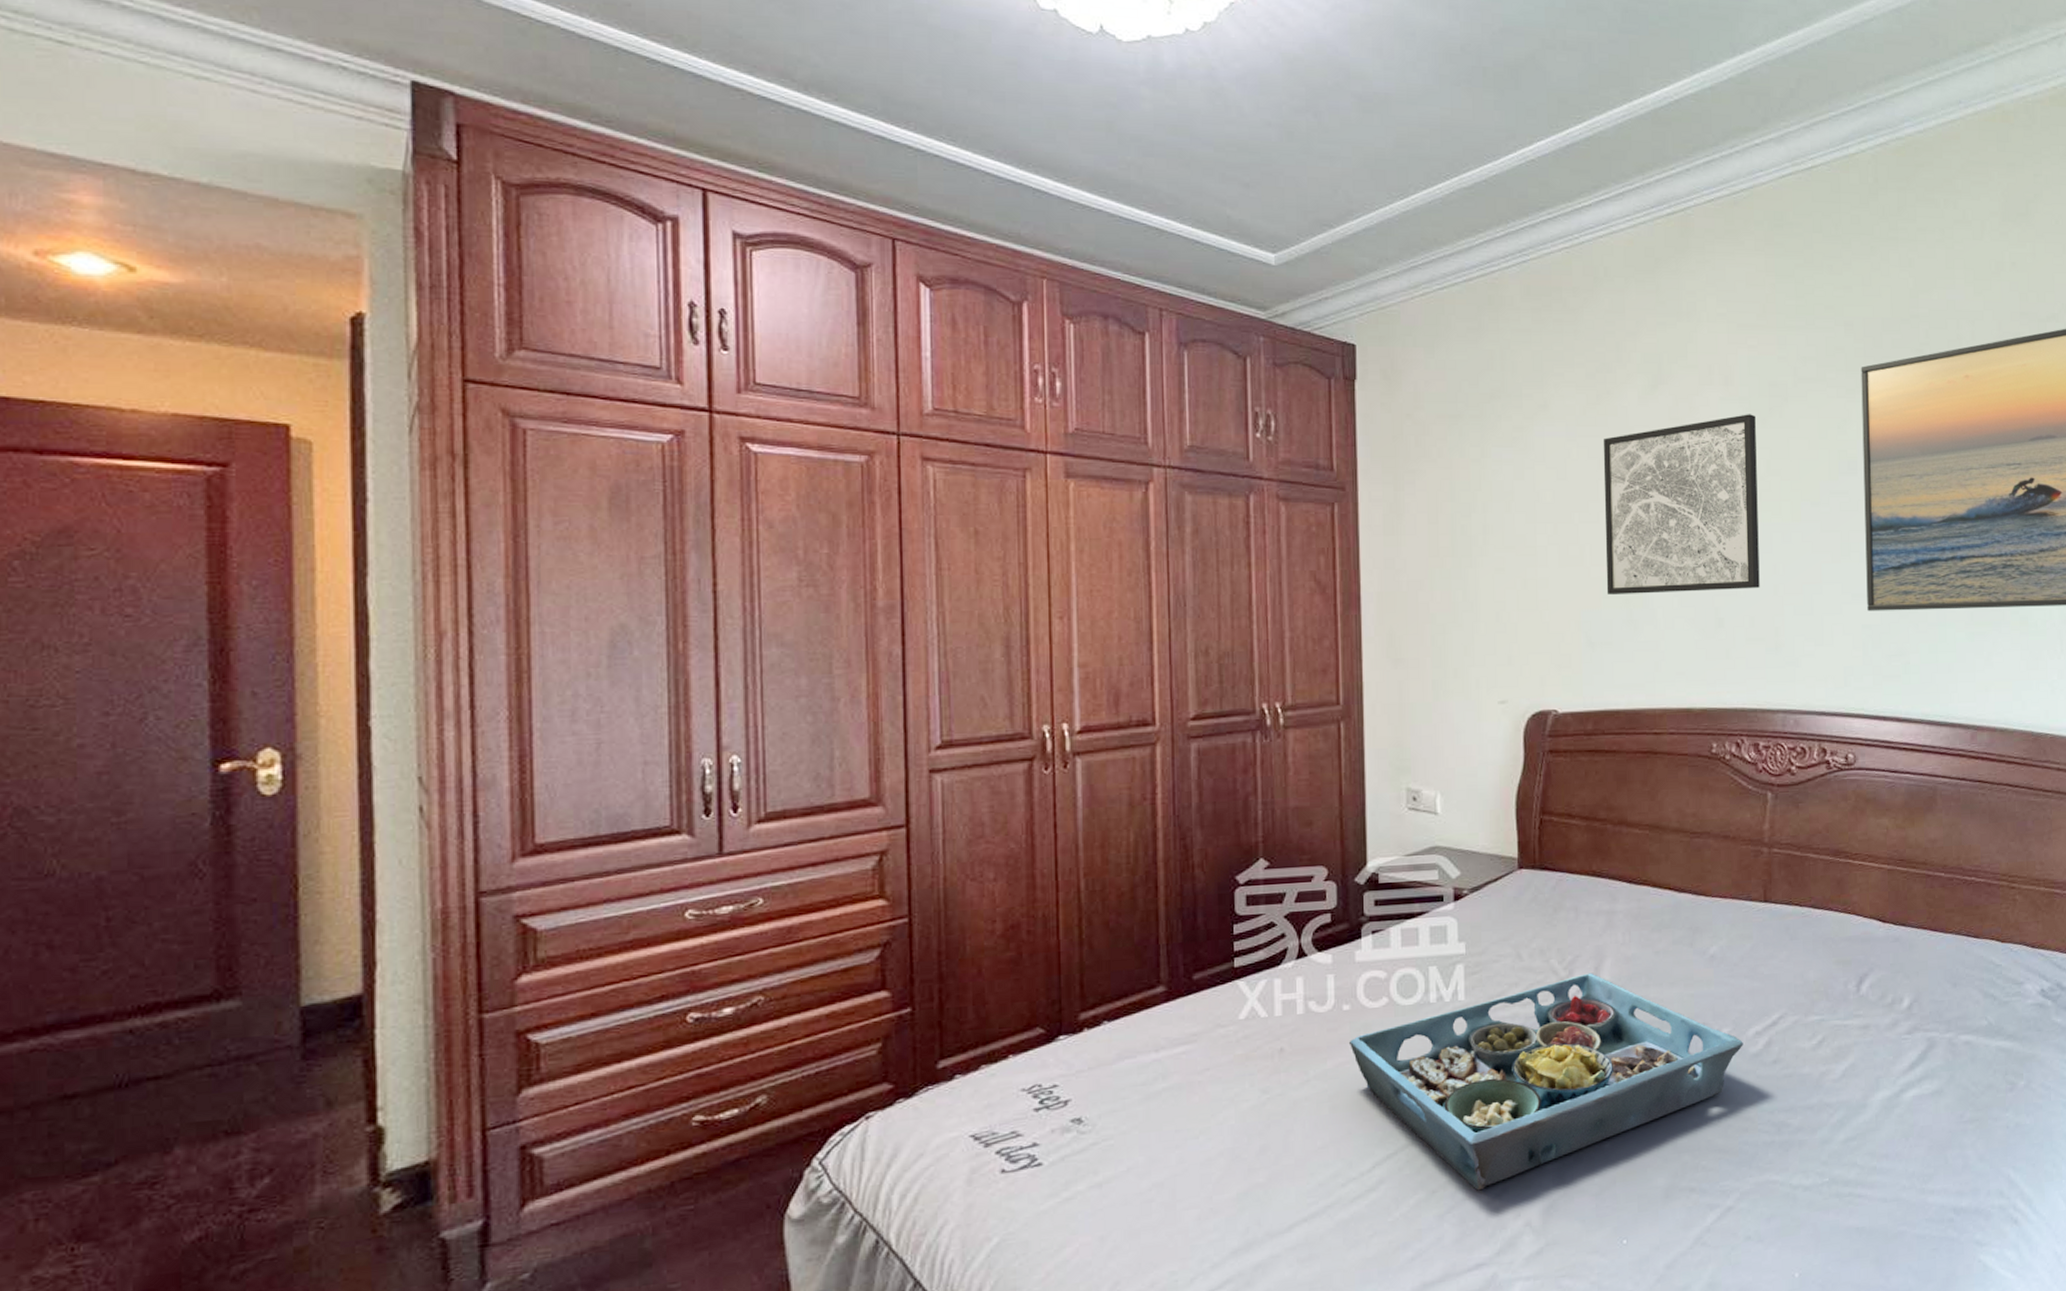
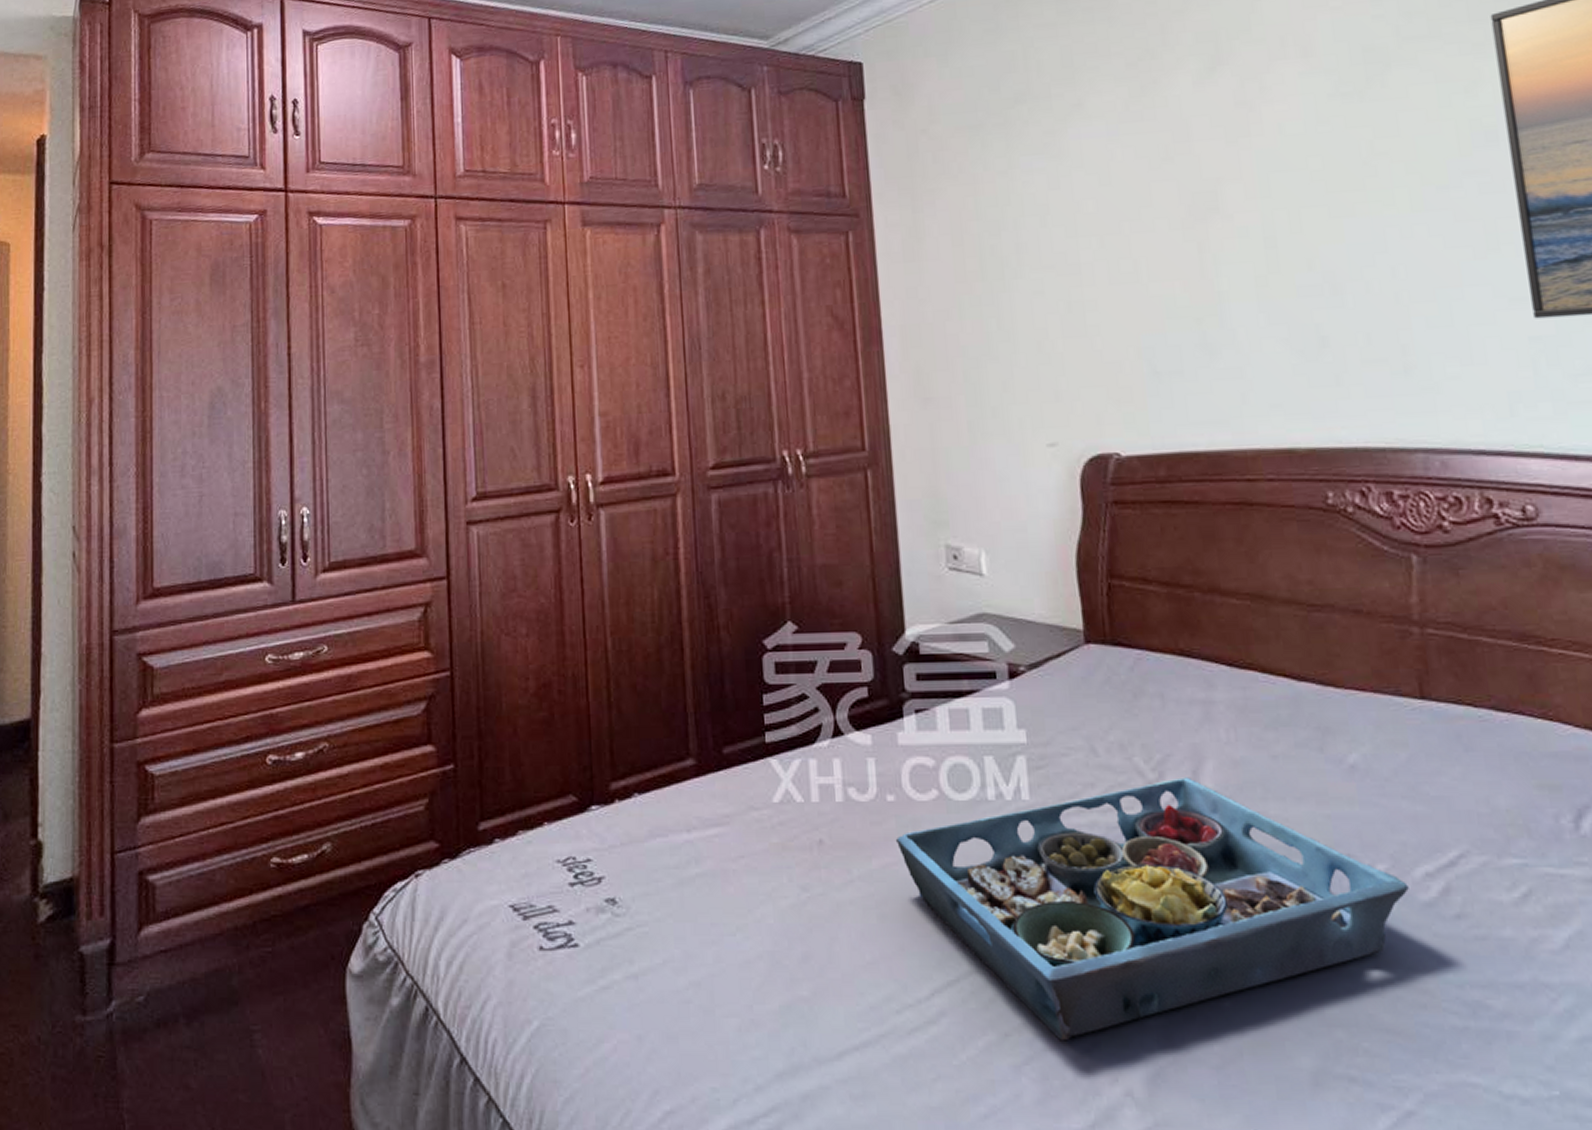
wall art: present [1603,414,1760,594] -> none [1152,87,1375,314]

